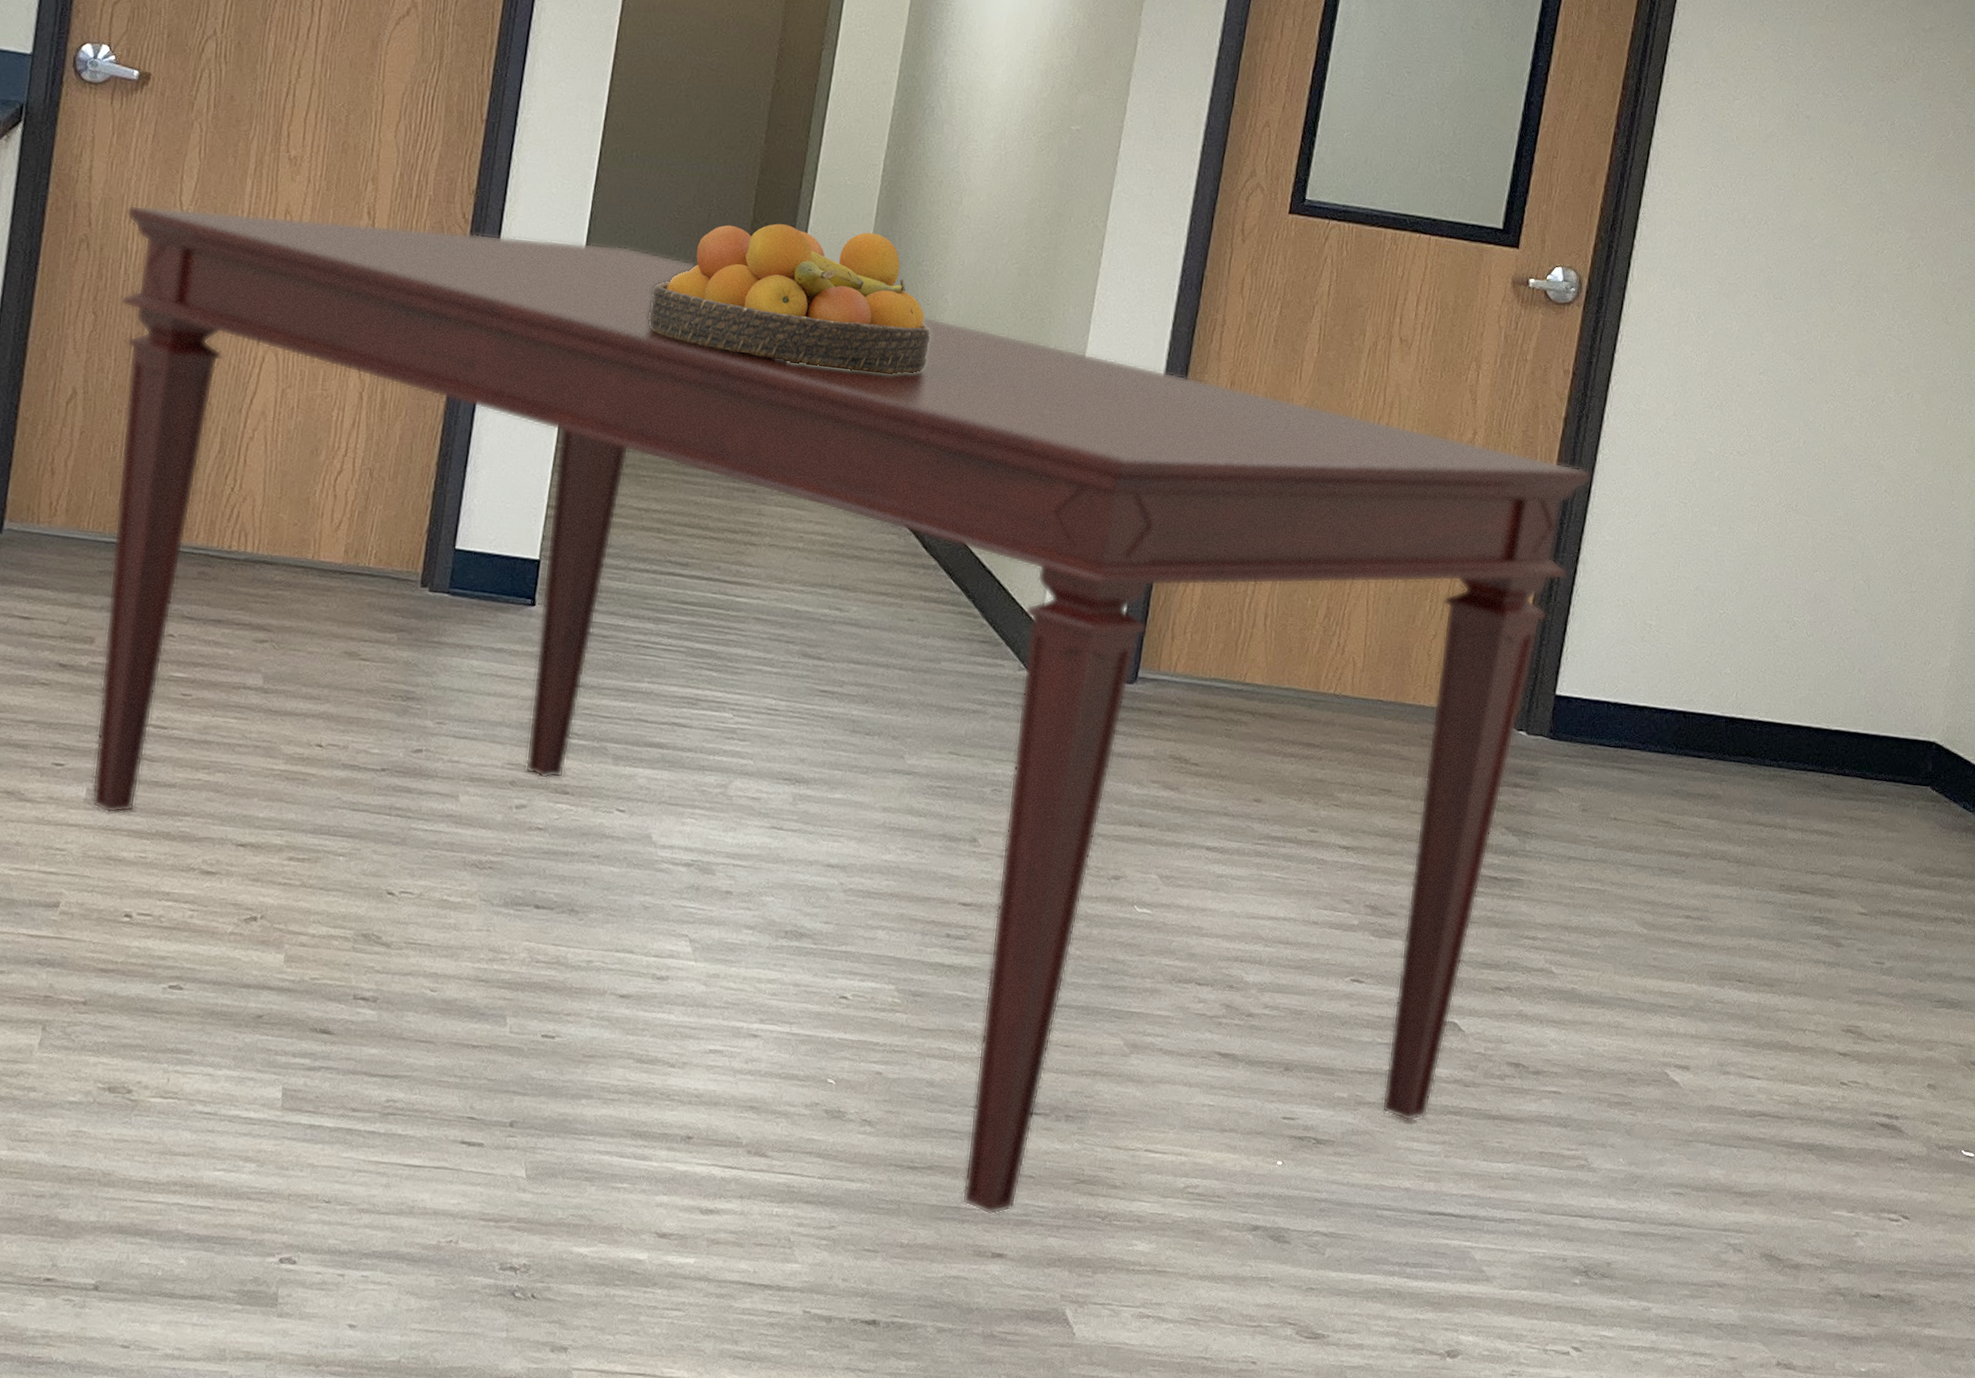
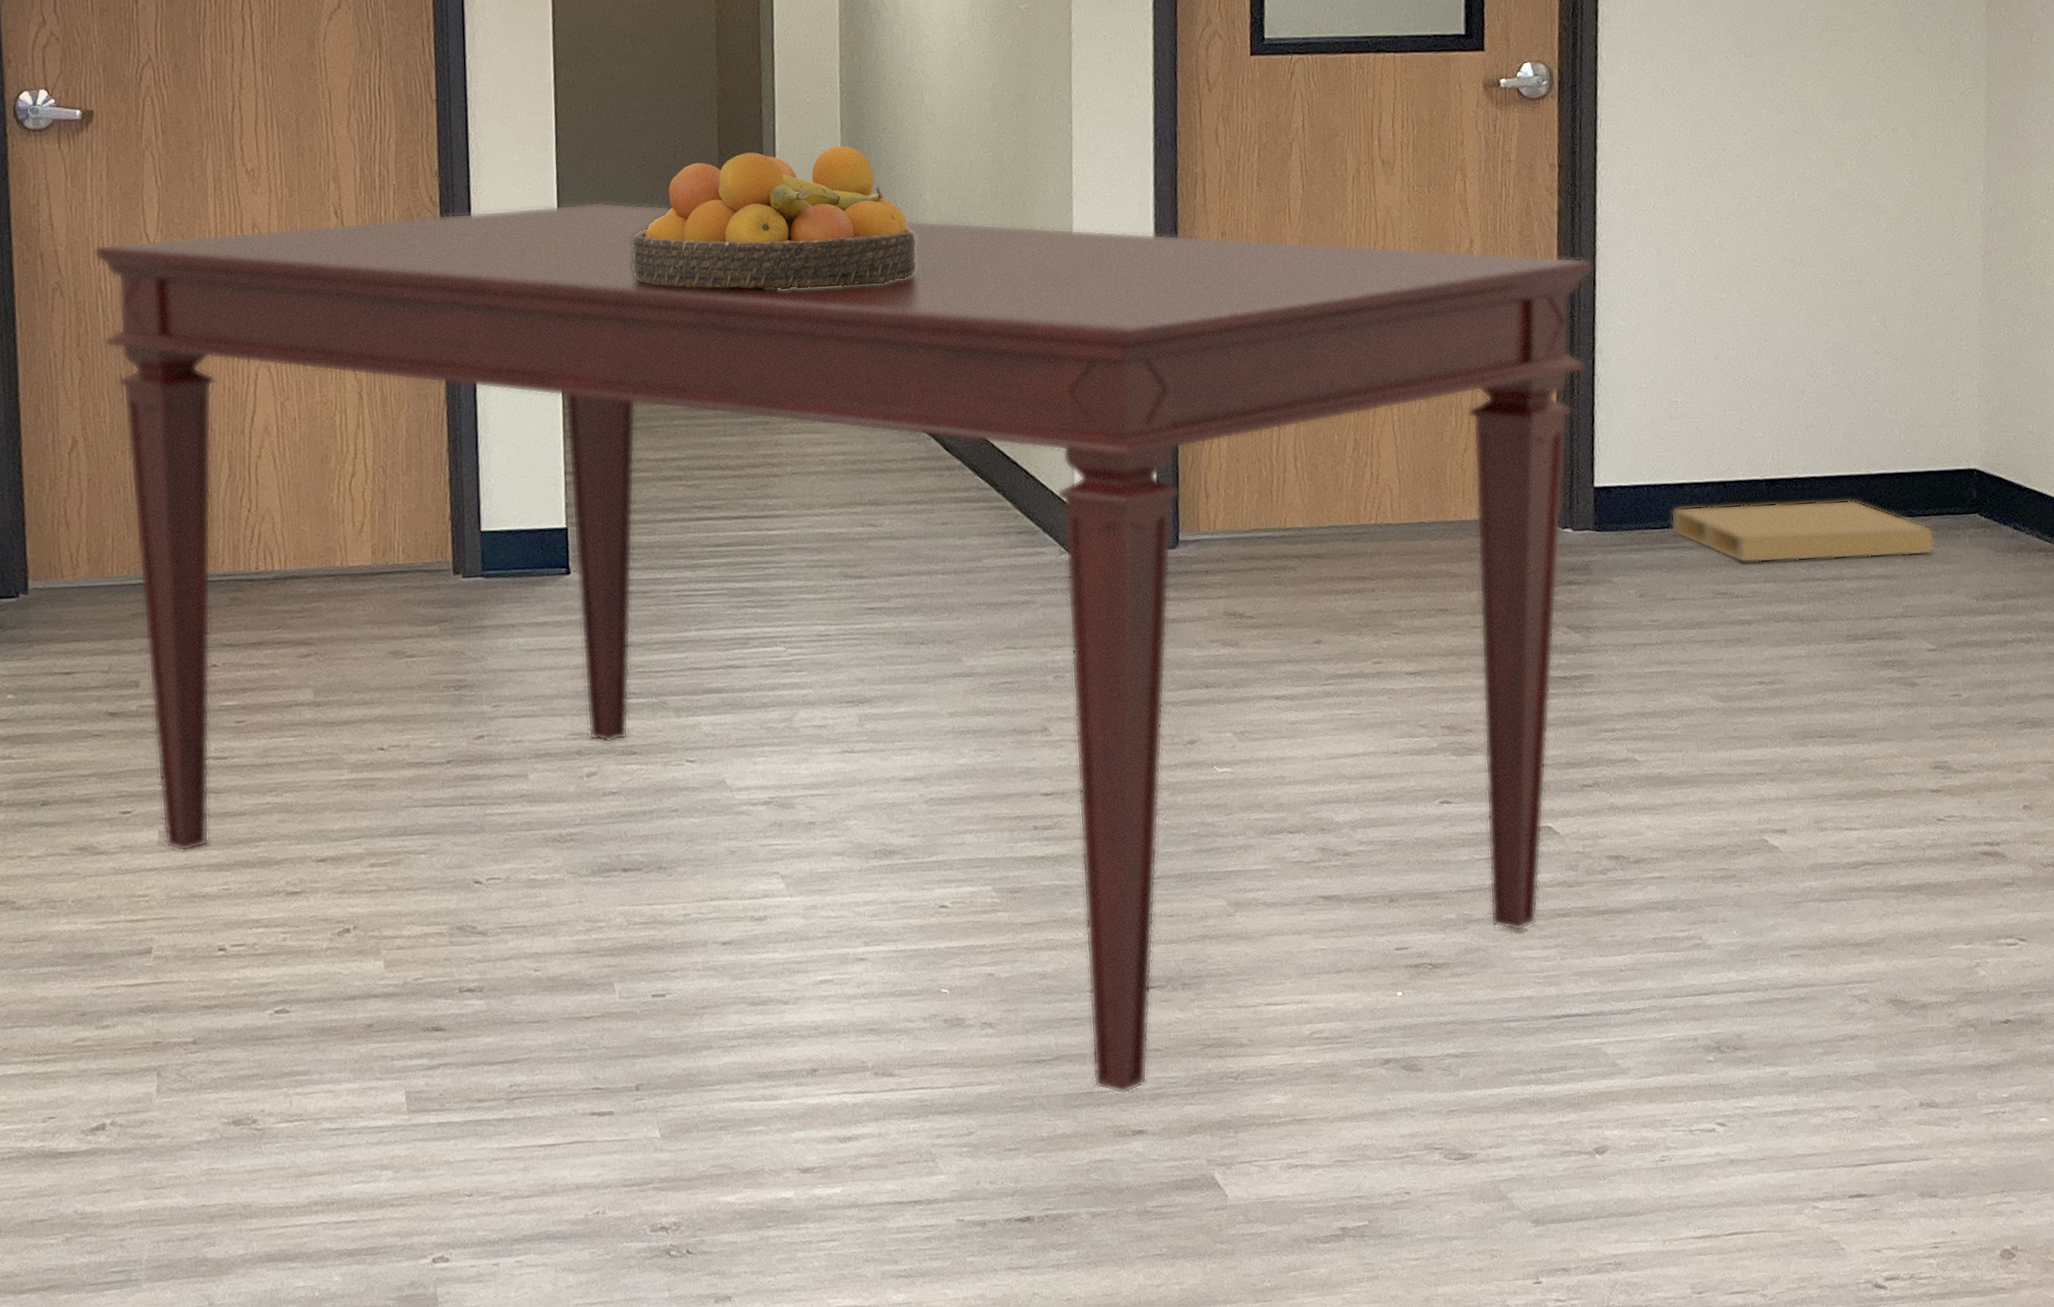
cardboard box: none [1624,729,1884,819] -> present [1670,499,1935,563]

